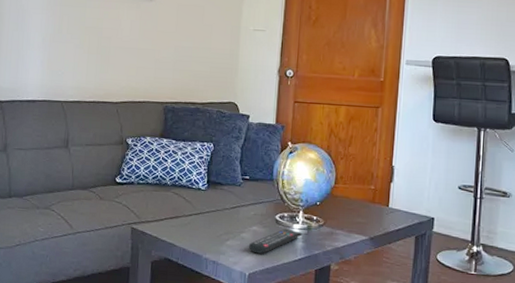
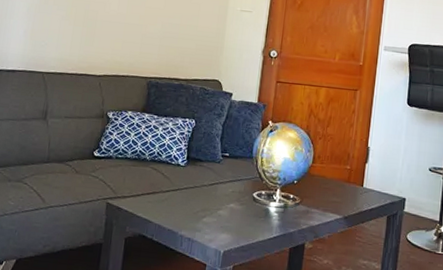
remote control: present [248,228,302,254] -> none [224,206,279,232]

